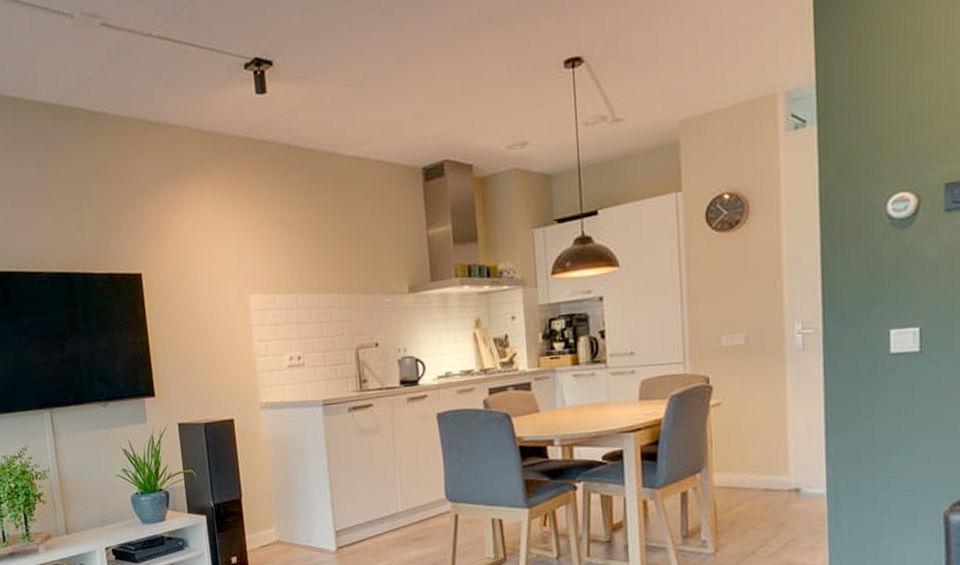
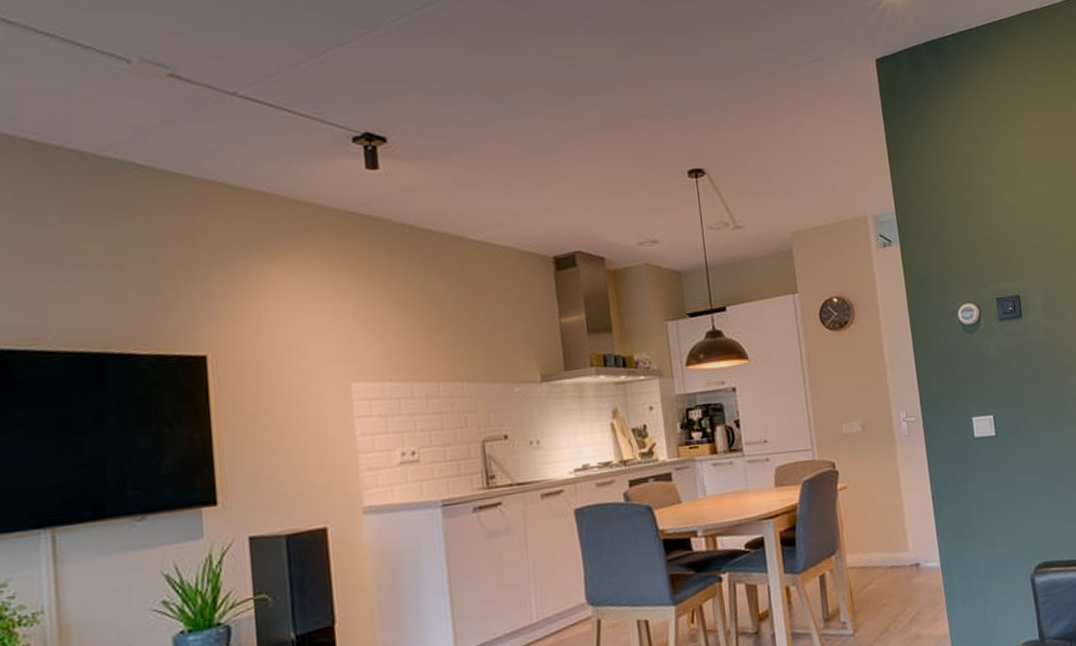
kettle: present [396,355,427,387] -> none [528,447,562,482]

